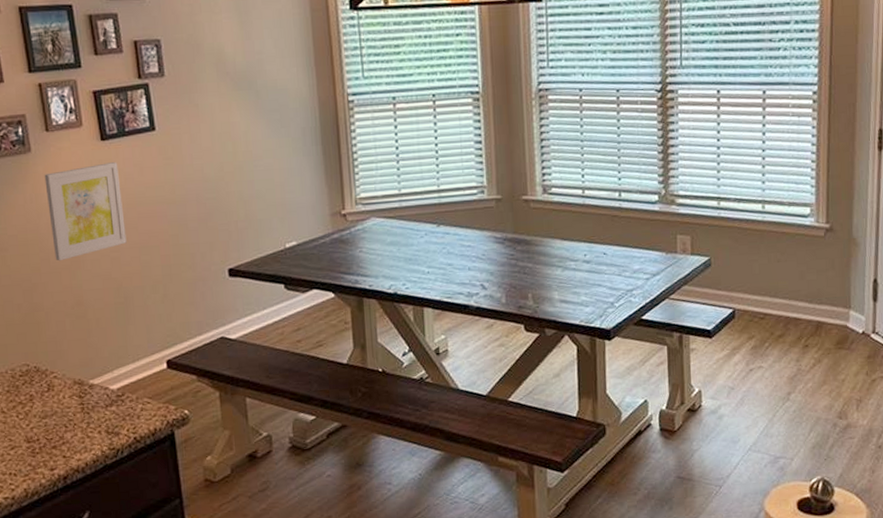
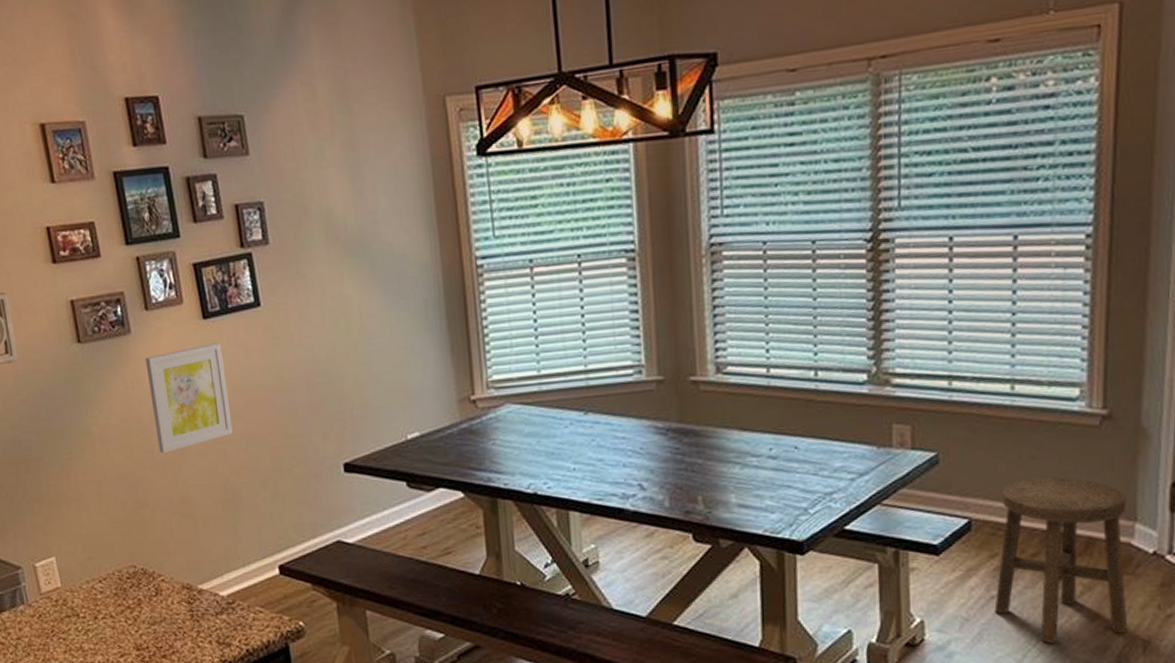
stool: none [752,276,846,406] -> present [994,477,1128,644]

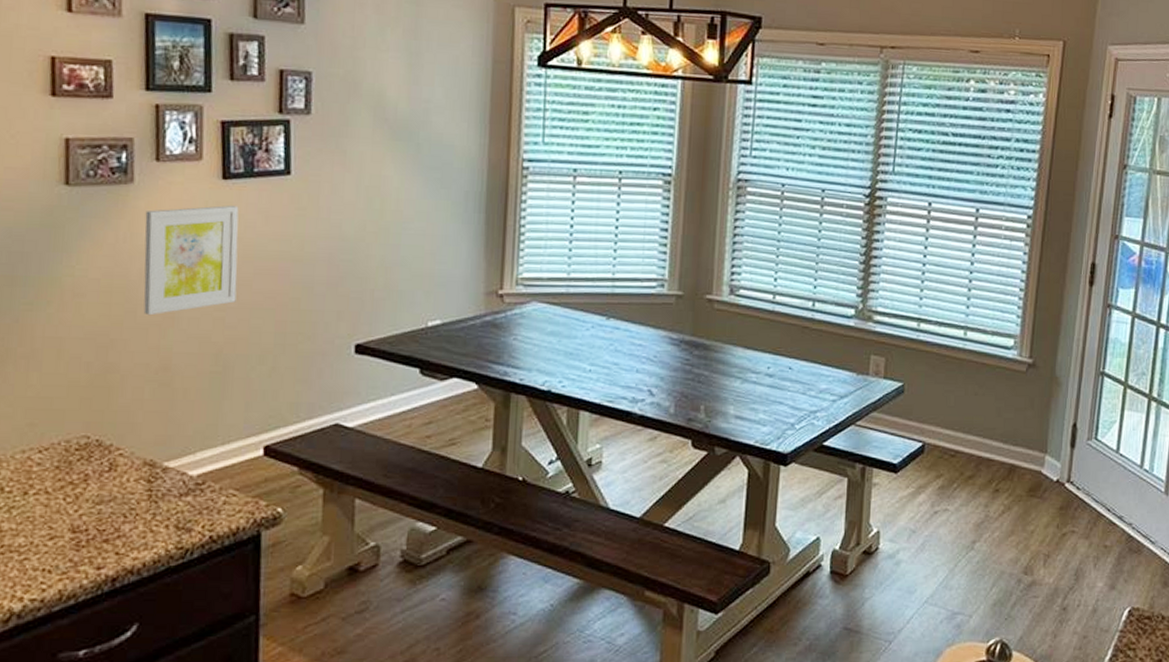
stool: present [994,477,1128,644] -> none [936,411,1041,556]

